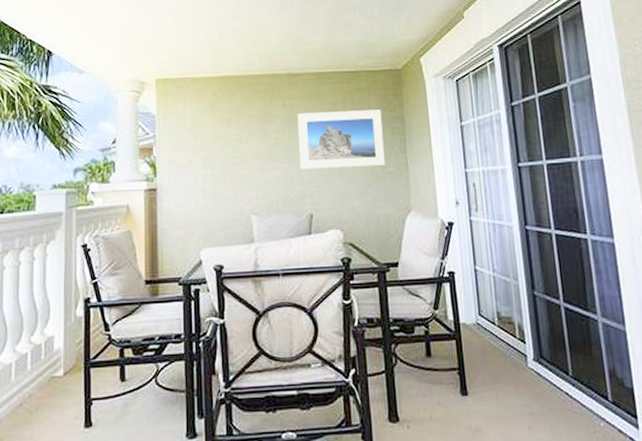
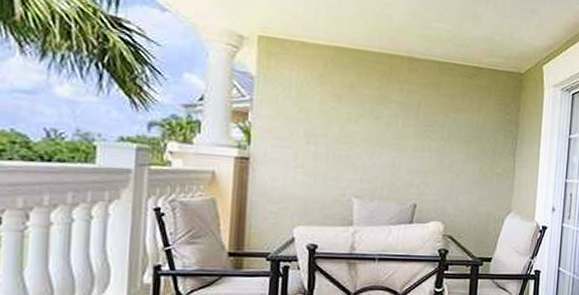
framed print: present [297,109,385,169] -> none [409,101,498,166]

